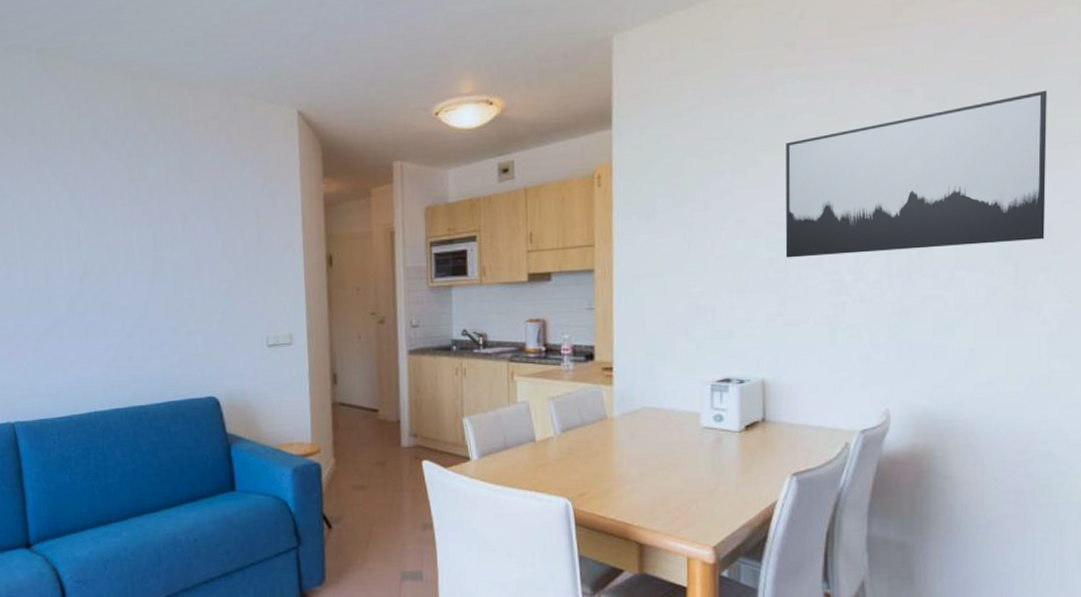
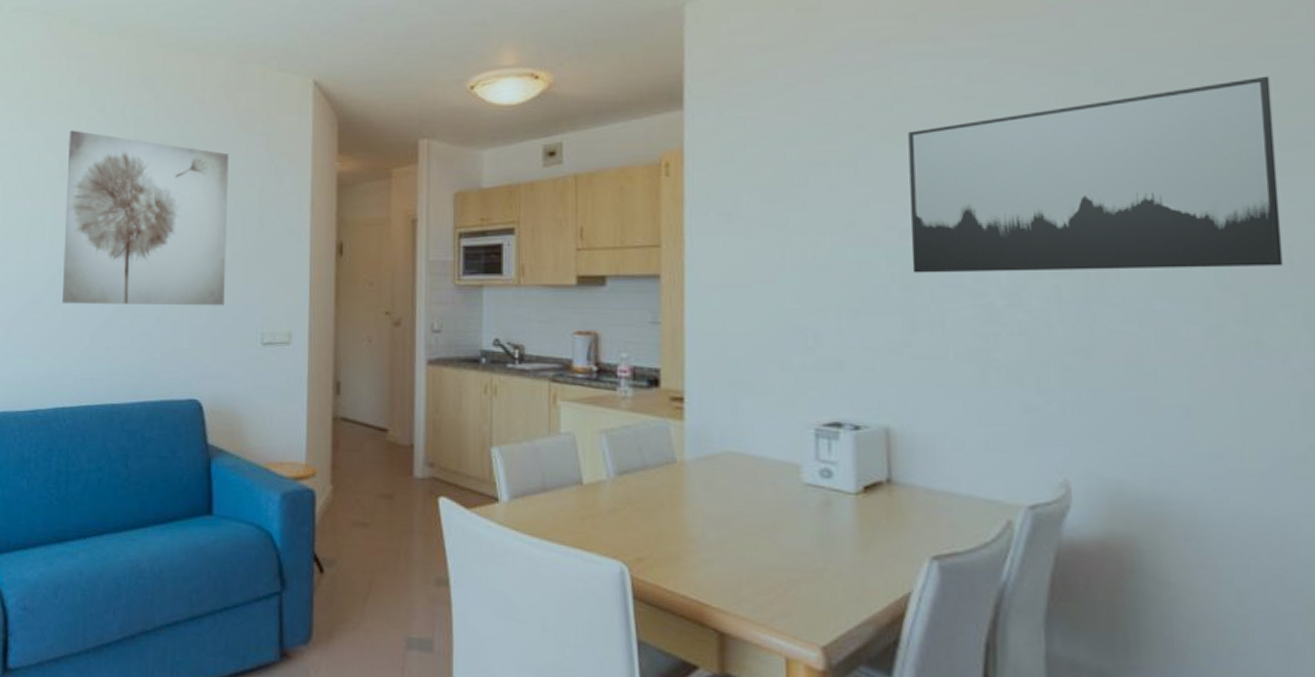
wall art: none [75,163,232,322] -> present [61,130,229,306]

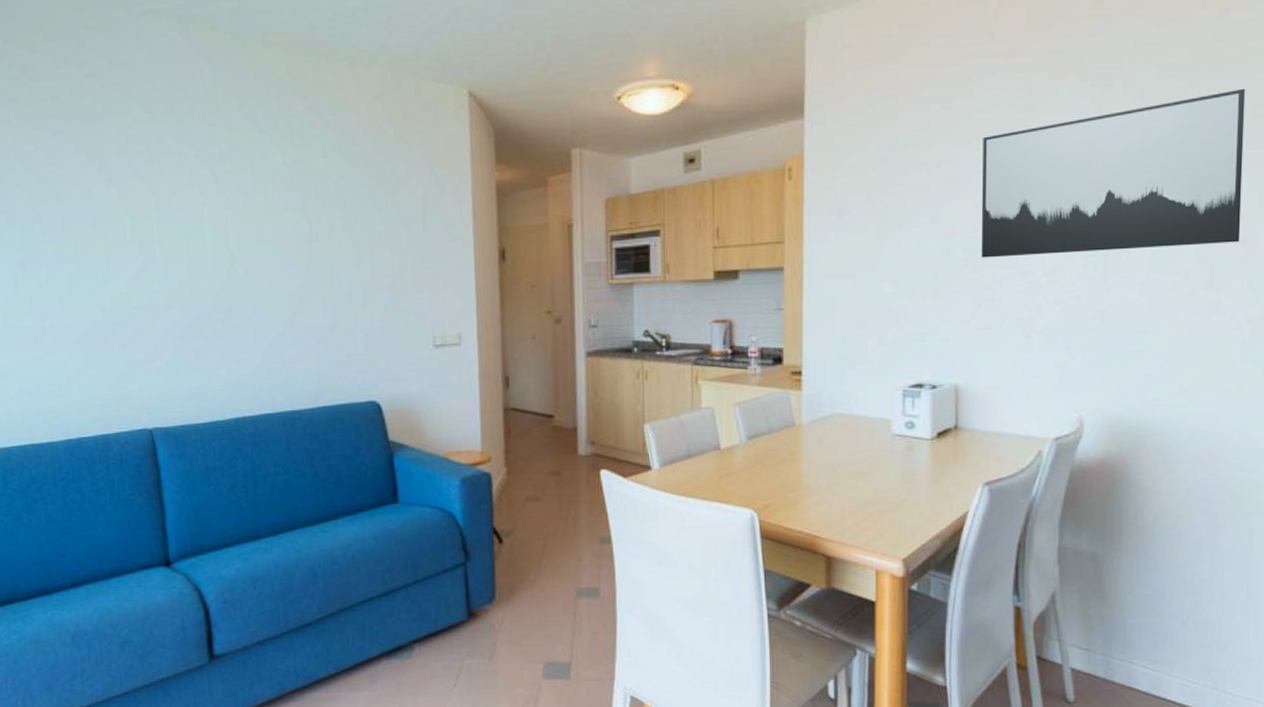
wall art: present [61,130,229,306] -> none [221,143,395,318]

